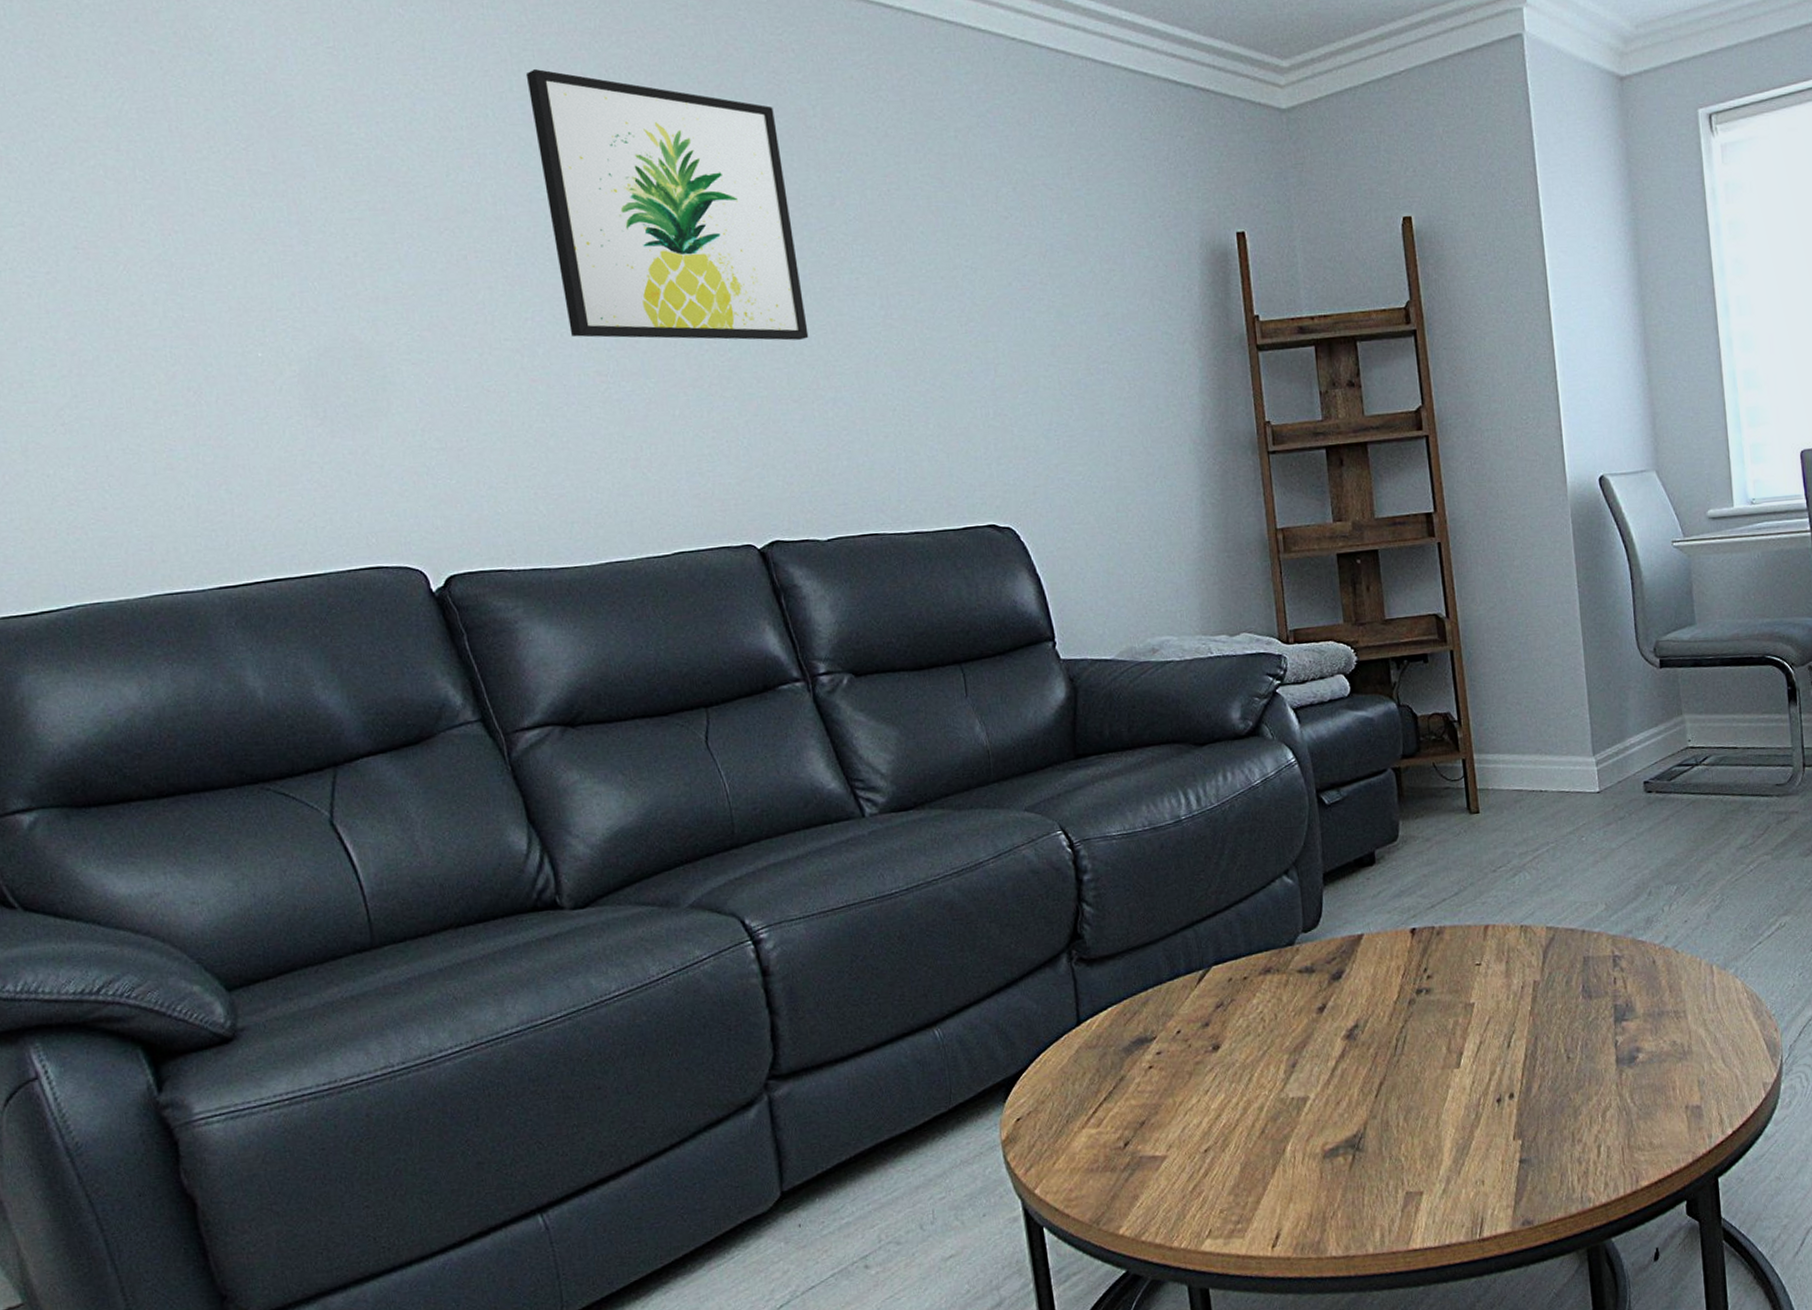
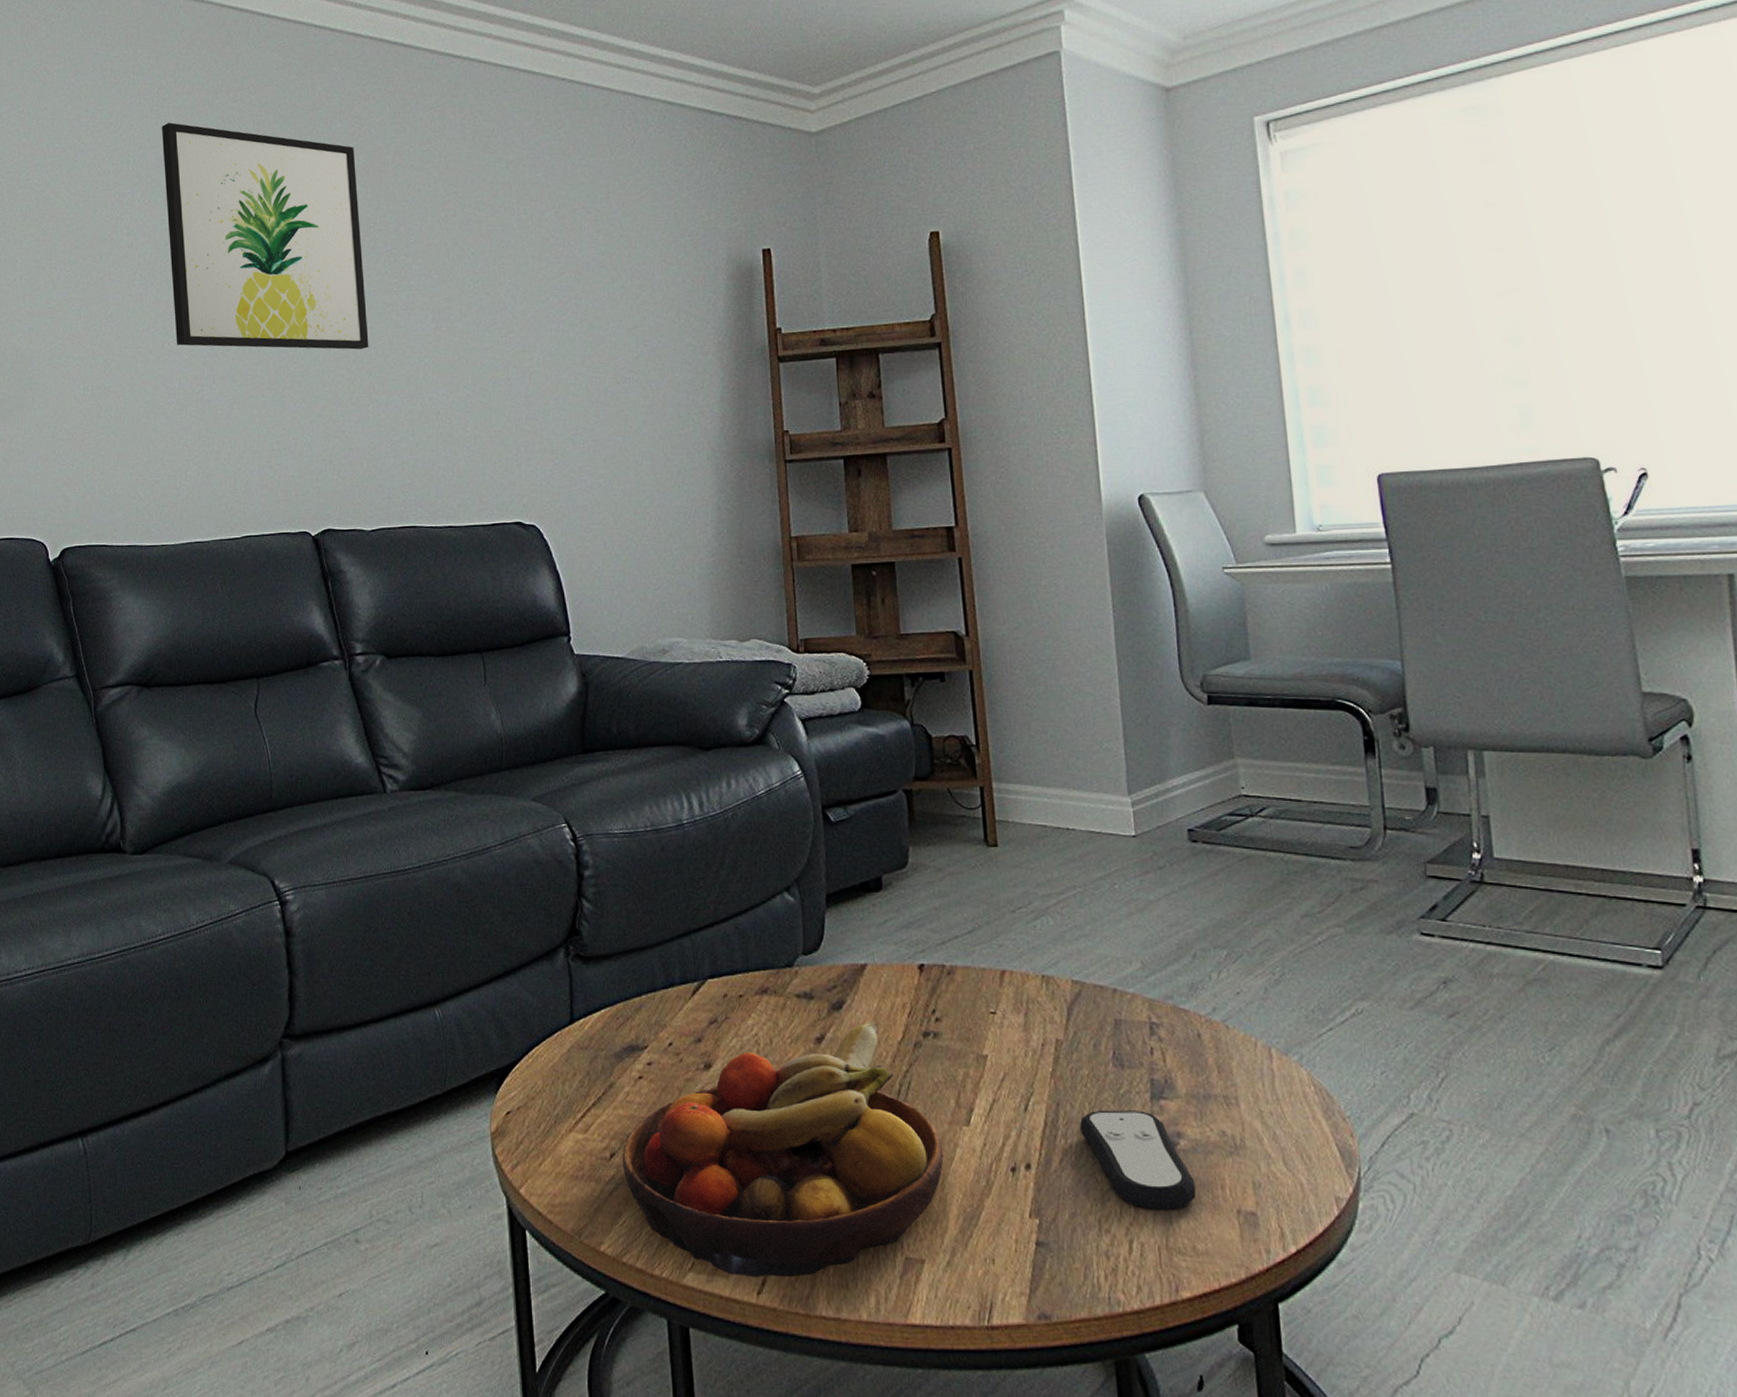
fruit bowl: none [1136,986,1438,1235] -> present [622,1021,944,1278]
remote control: none [1554,1033,1653,1118] -> present [1079,1110,1196,1210]

